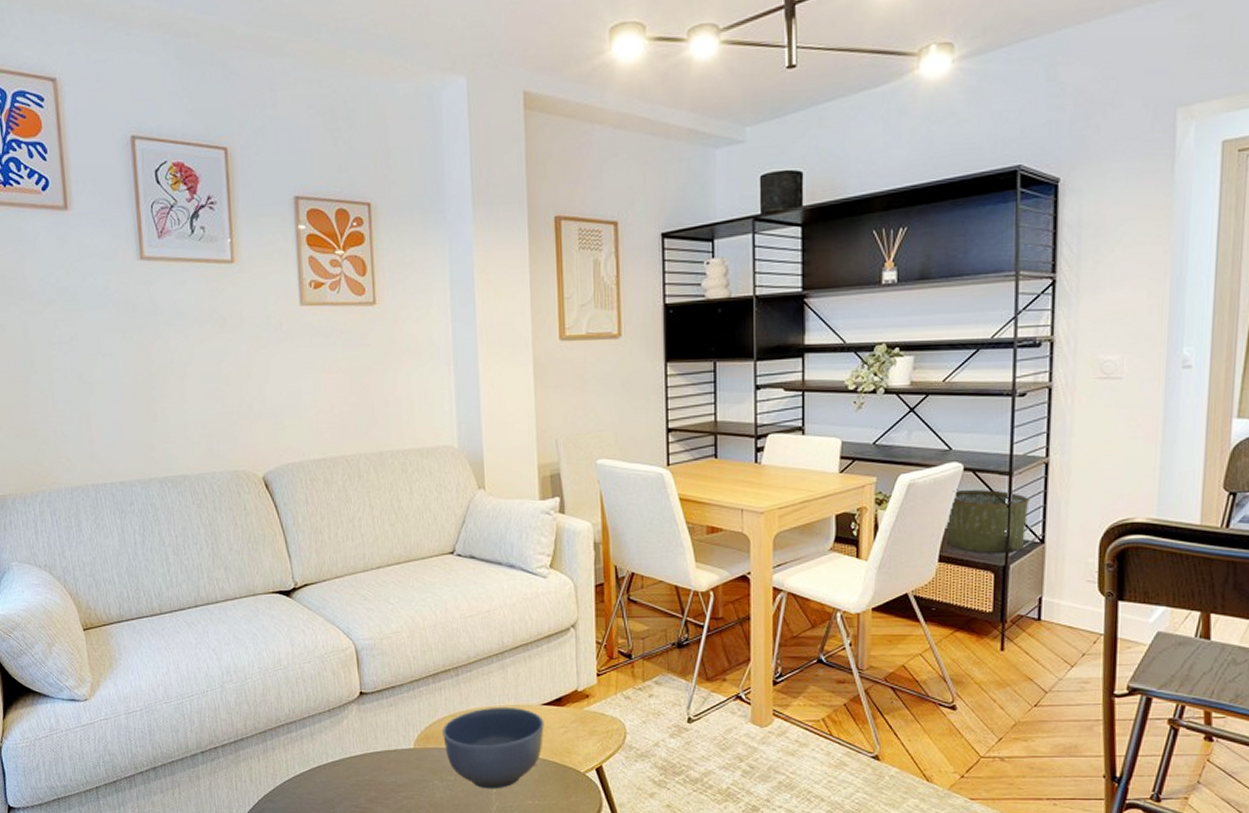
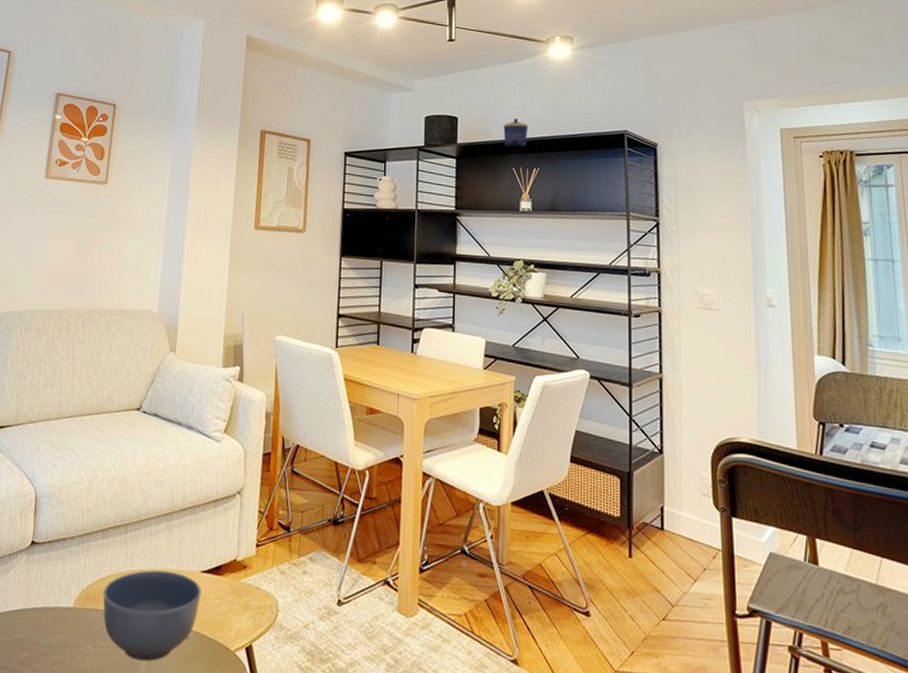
decorative jar: none [861,164,894,207] -> present [503,118,529,150]
basket: present [946,490,1030,553] -> none [576,396,648,460]

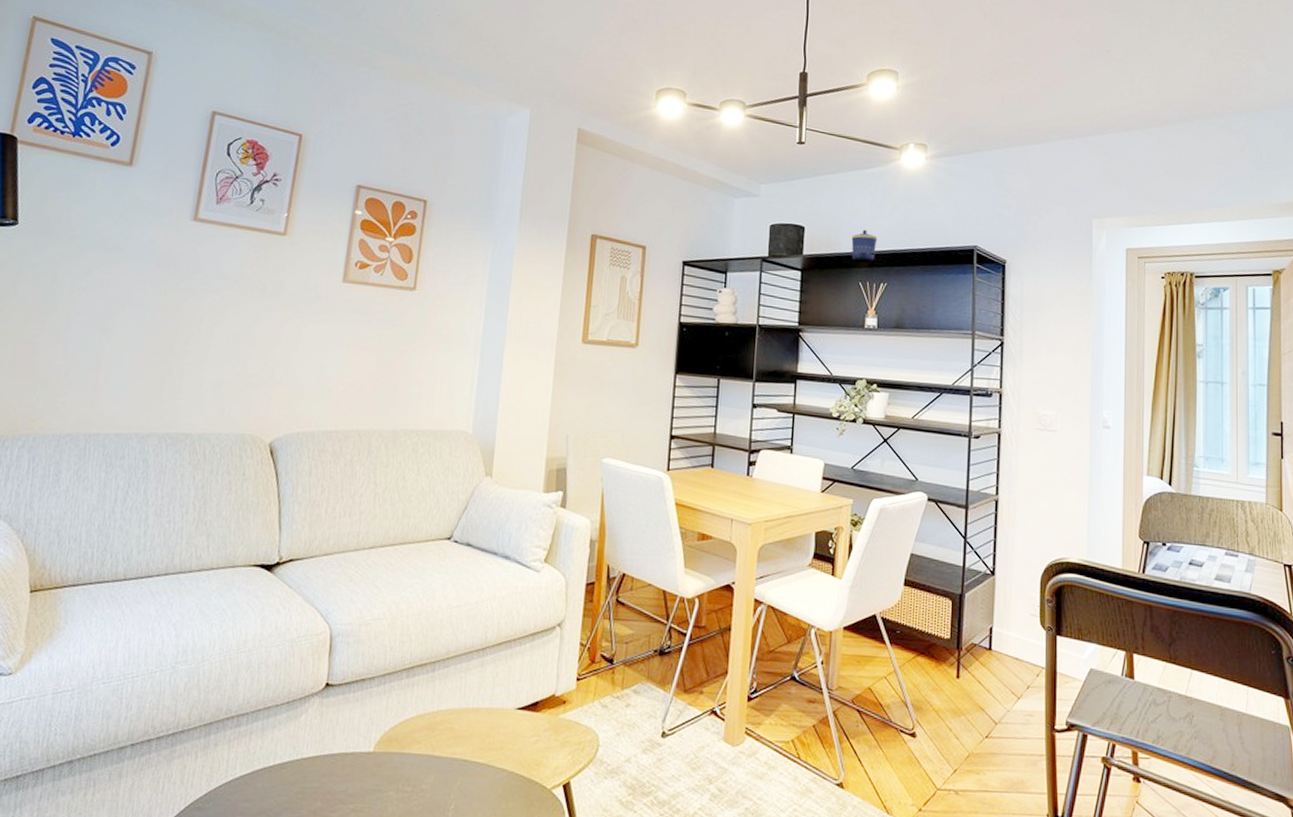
bowl: present [102,570,202,662] -> none [406,708,516,805]

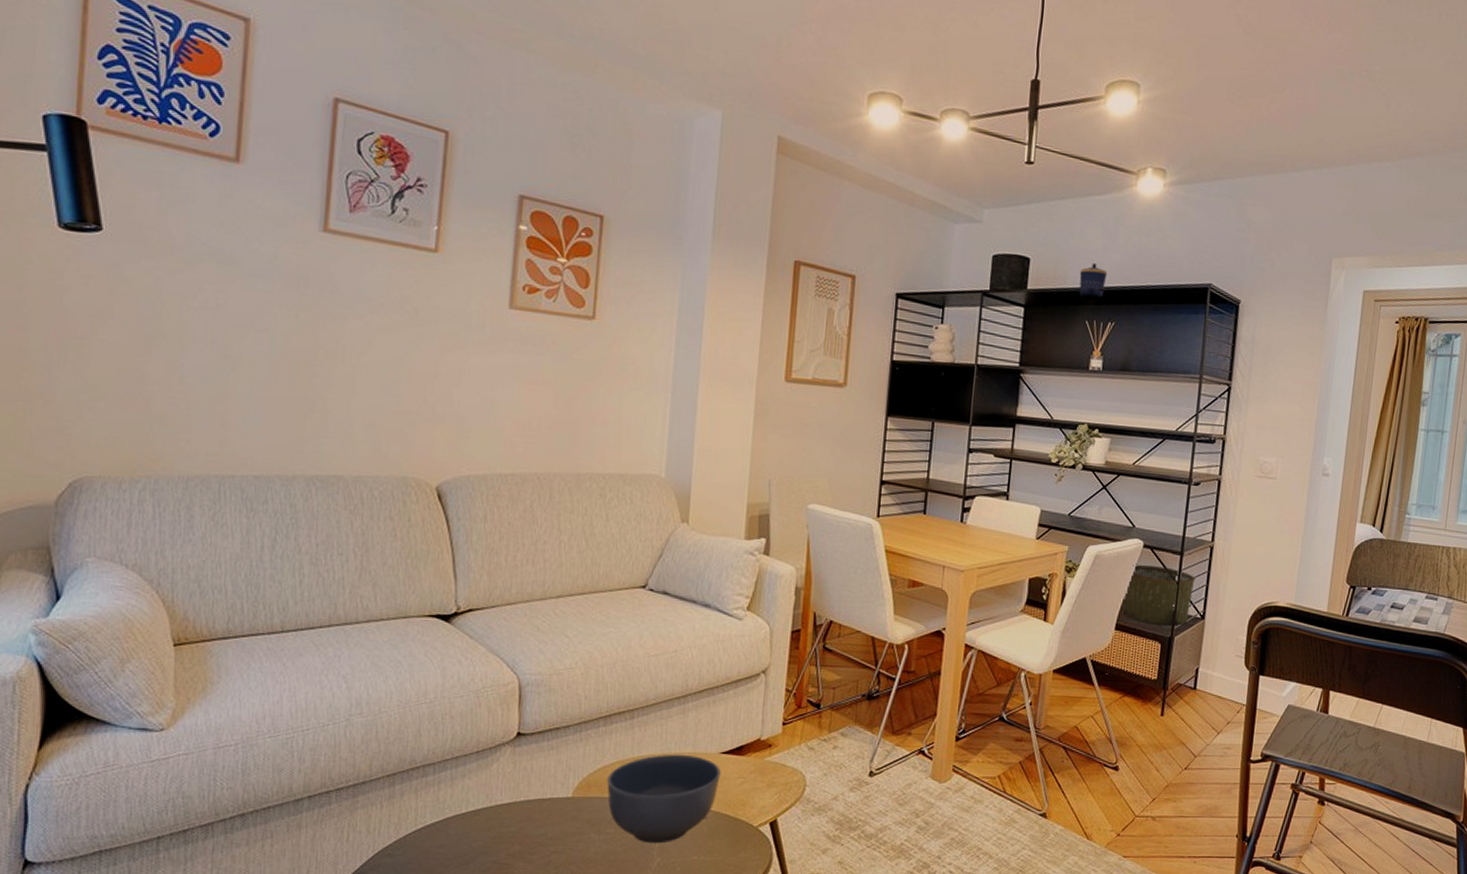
bowl: none [406,708,516,805] -> present [607,754,721,844]
basket: none [911,518,983,582] -> present [1123,565,1196,626]

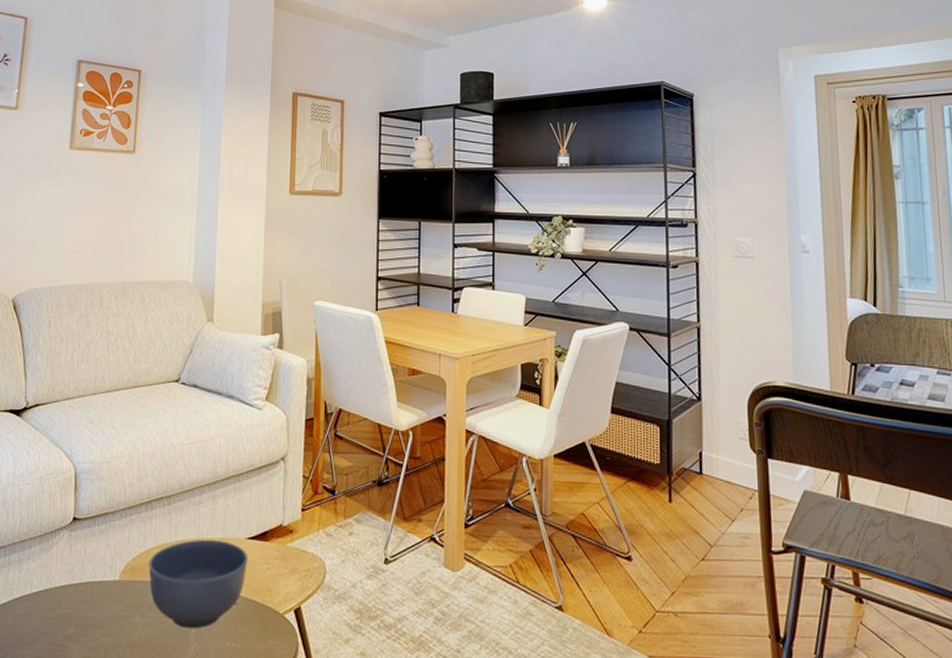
decorative jar: present [1079,262,1108,301] -> none [539,72,565,105]
basket: present [1123,565,1196,626] -> none [616,348,686,408]

